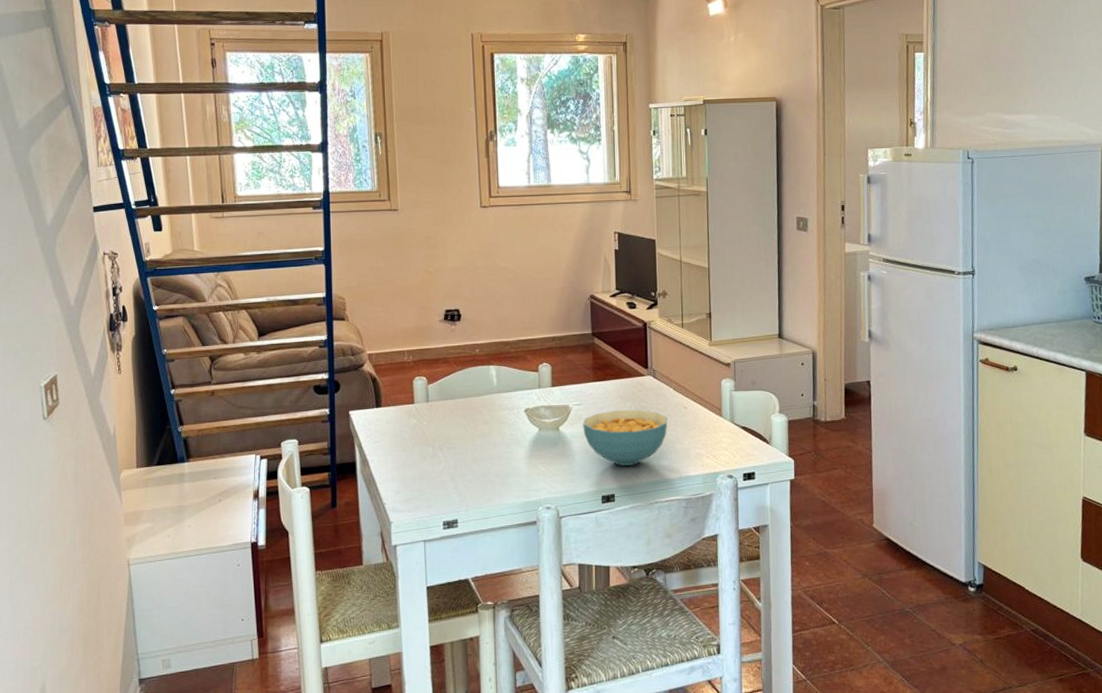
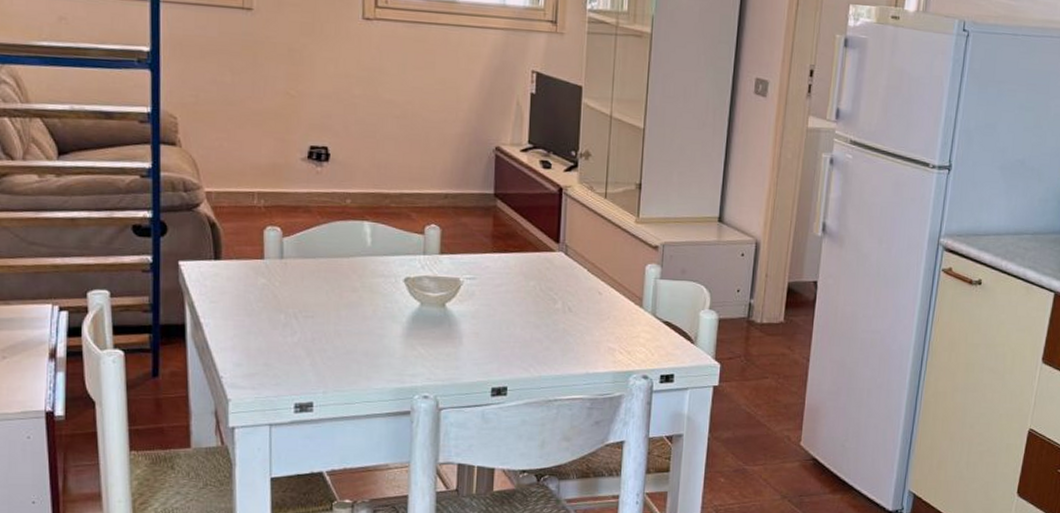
cereal bowl: present [583,410,668,466] -> none [475,289,578,356]

